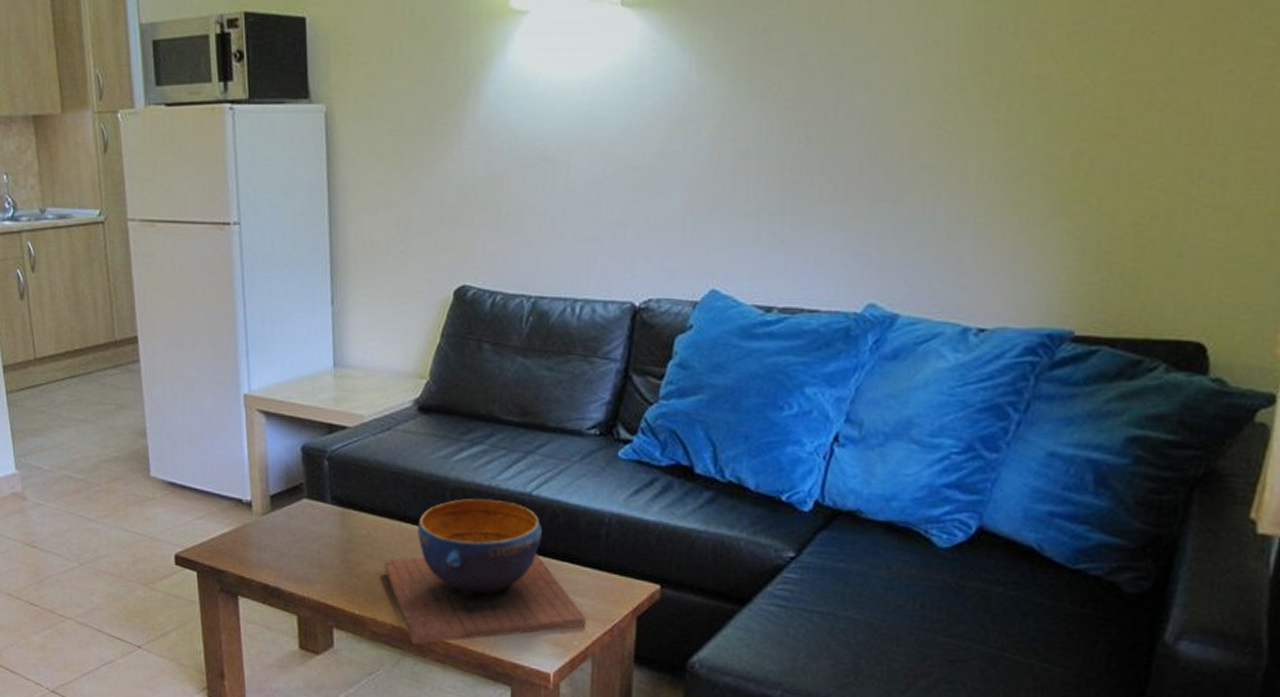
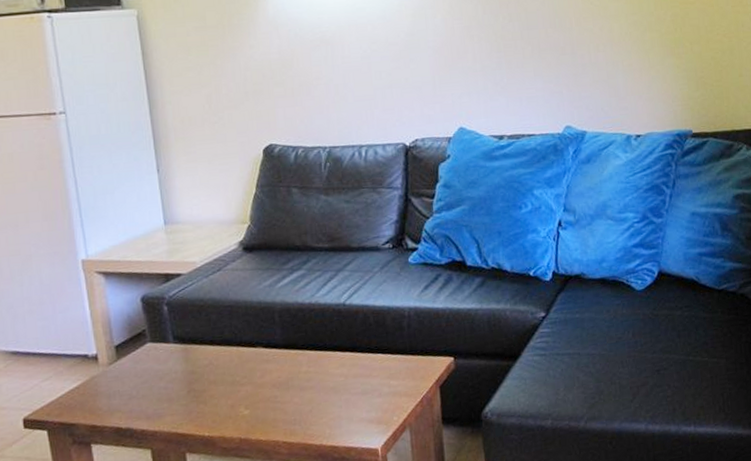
decorative bowl: present [384,498,586,645] -> none [226,313,401,451]

